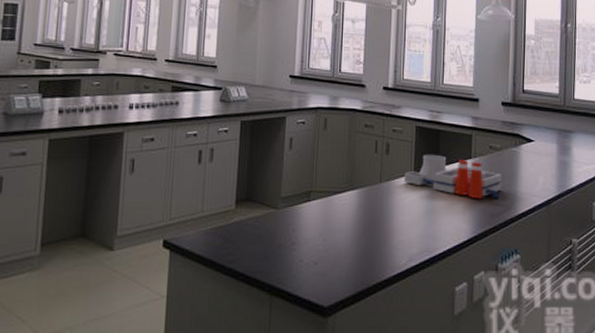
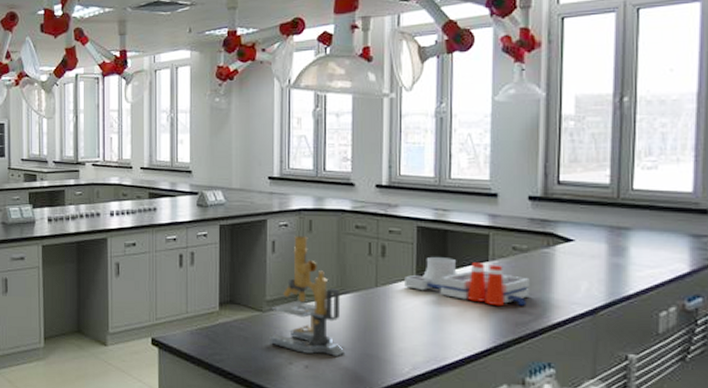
microscope: none [282,133,351,251] -> present [270,236,344,356]

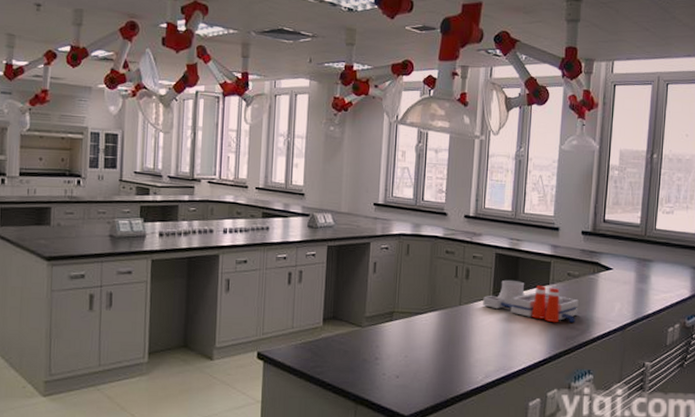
microscope: present [270,236,344,356] -> none [367,258,430,367]

